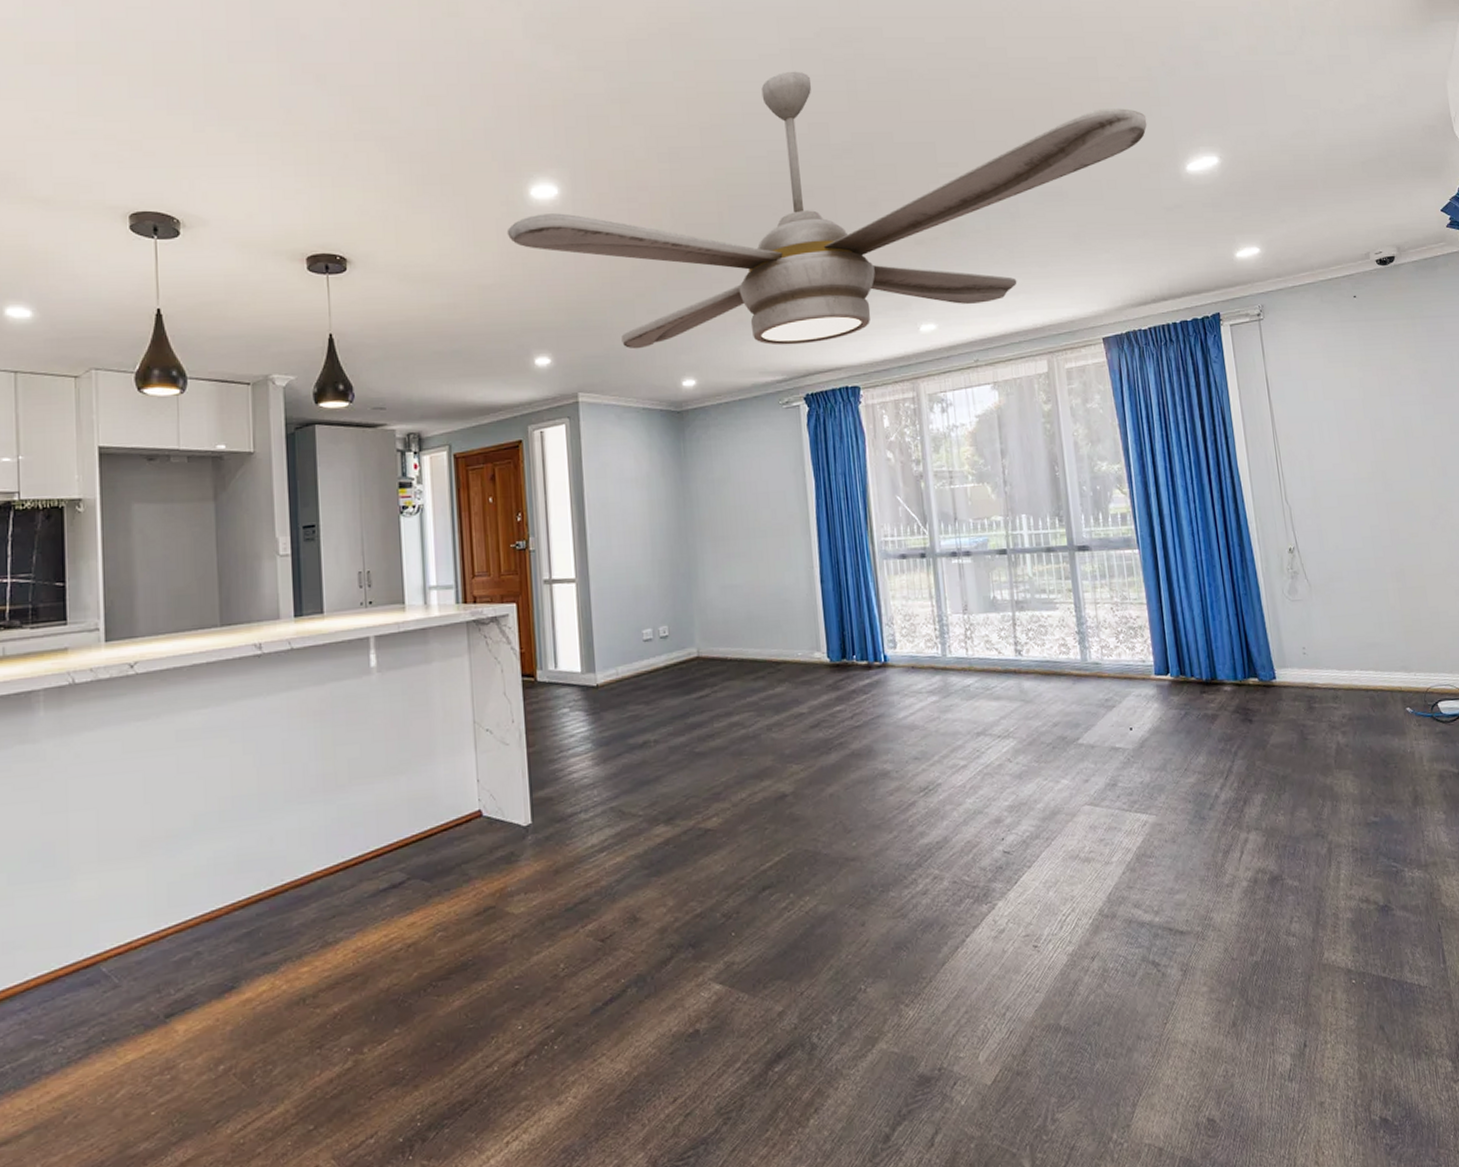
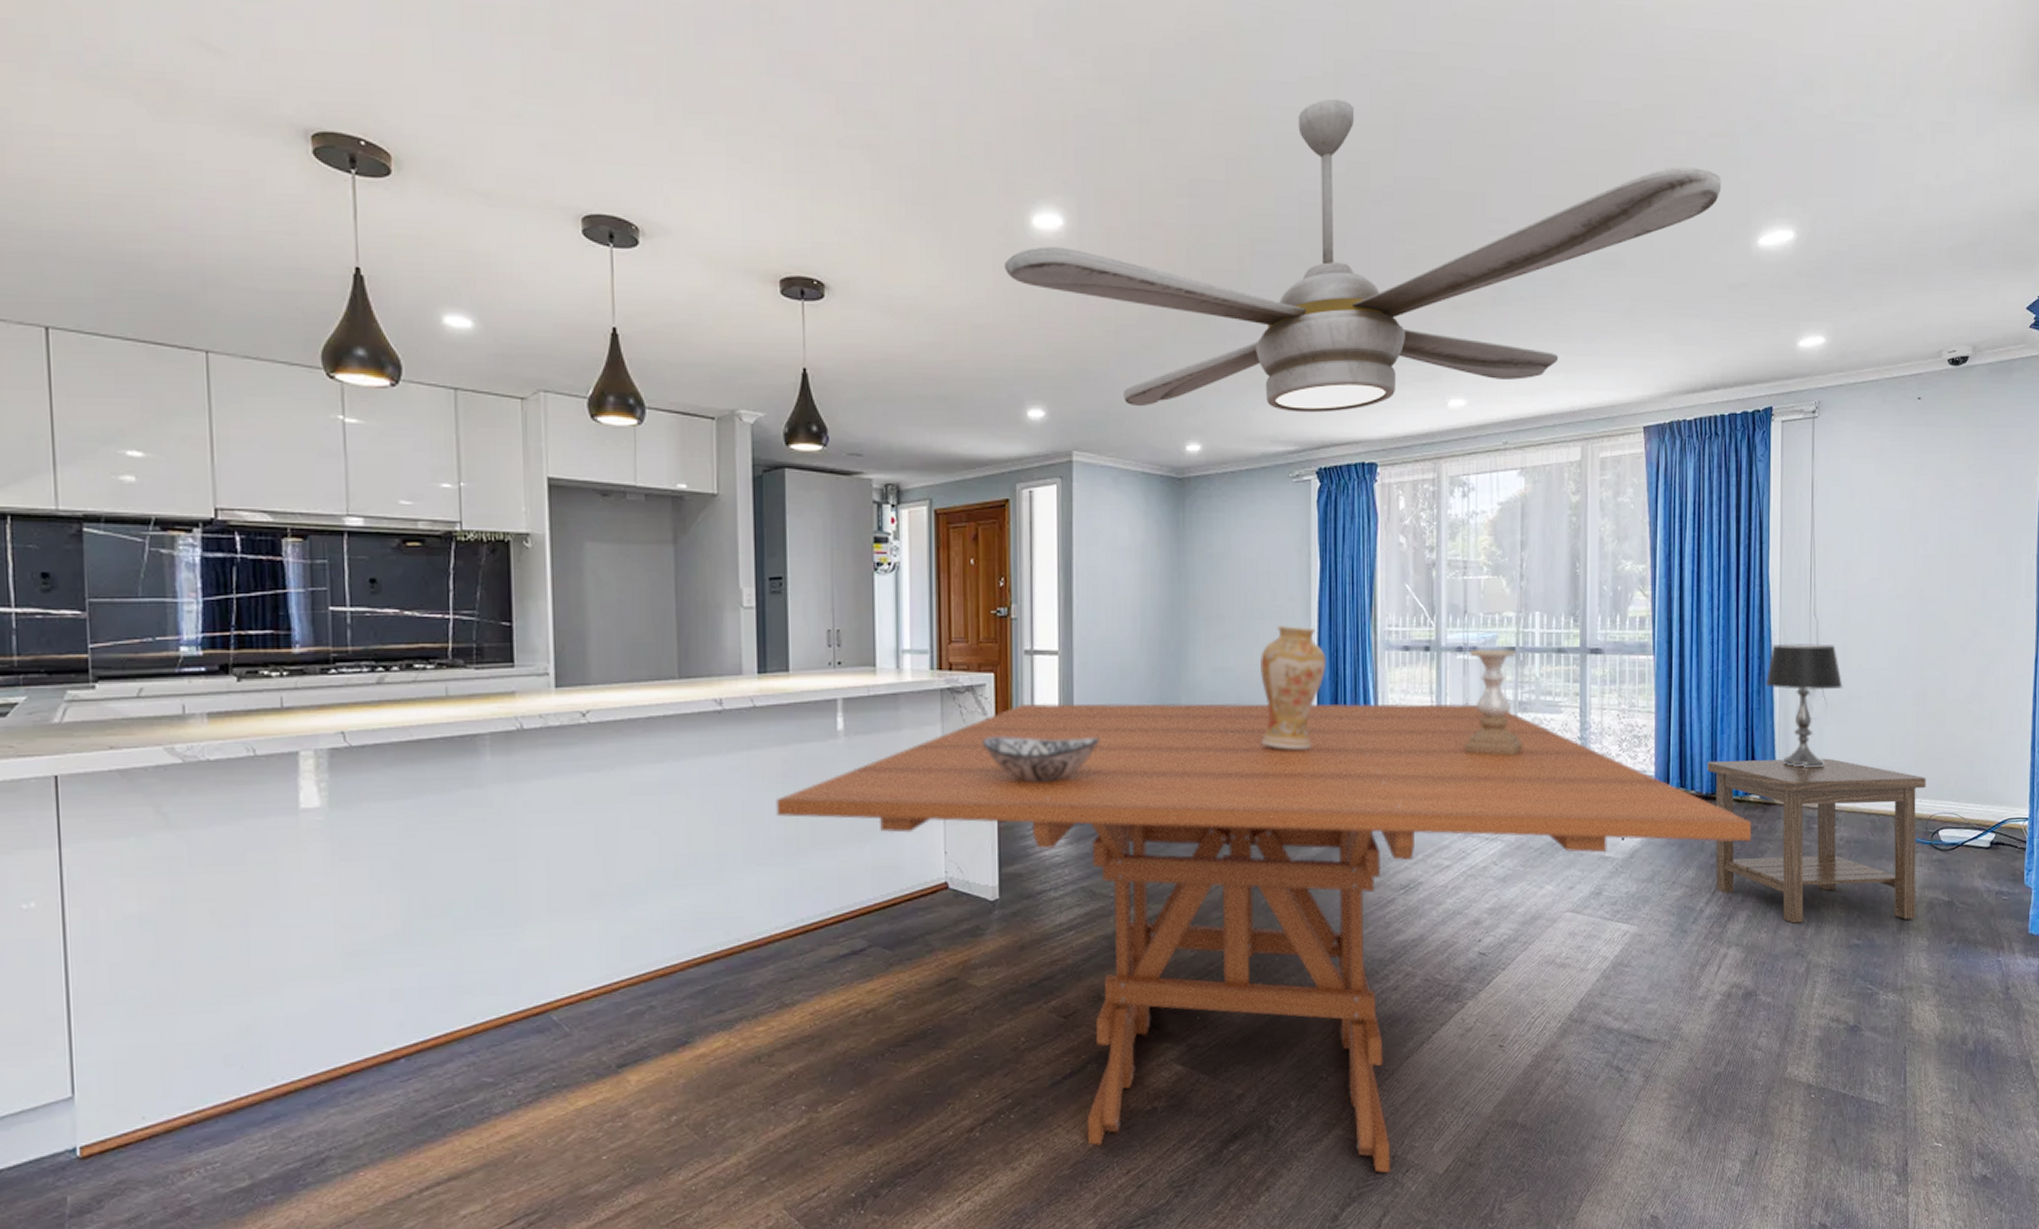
dining table: none [314,605,1257,1088] -> present [776,703,1752,1173]
decorative bowl: none [507,659,620,707] -> present [982,737,1101,782]
vase: none [766,541,829,661] -> present [1260,624,1326,750]
candle holder: none [963,551,1024,655] -> present [1465,649,1523,756]
side table: none [1203,638,1428,804] -> present [1707,758,1926,924]
table lamp: none [1248,528,1324,649] -> present [1765,643,1843,768]

